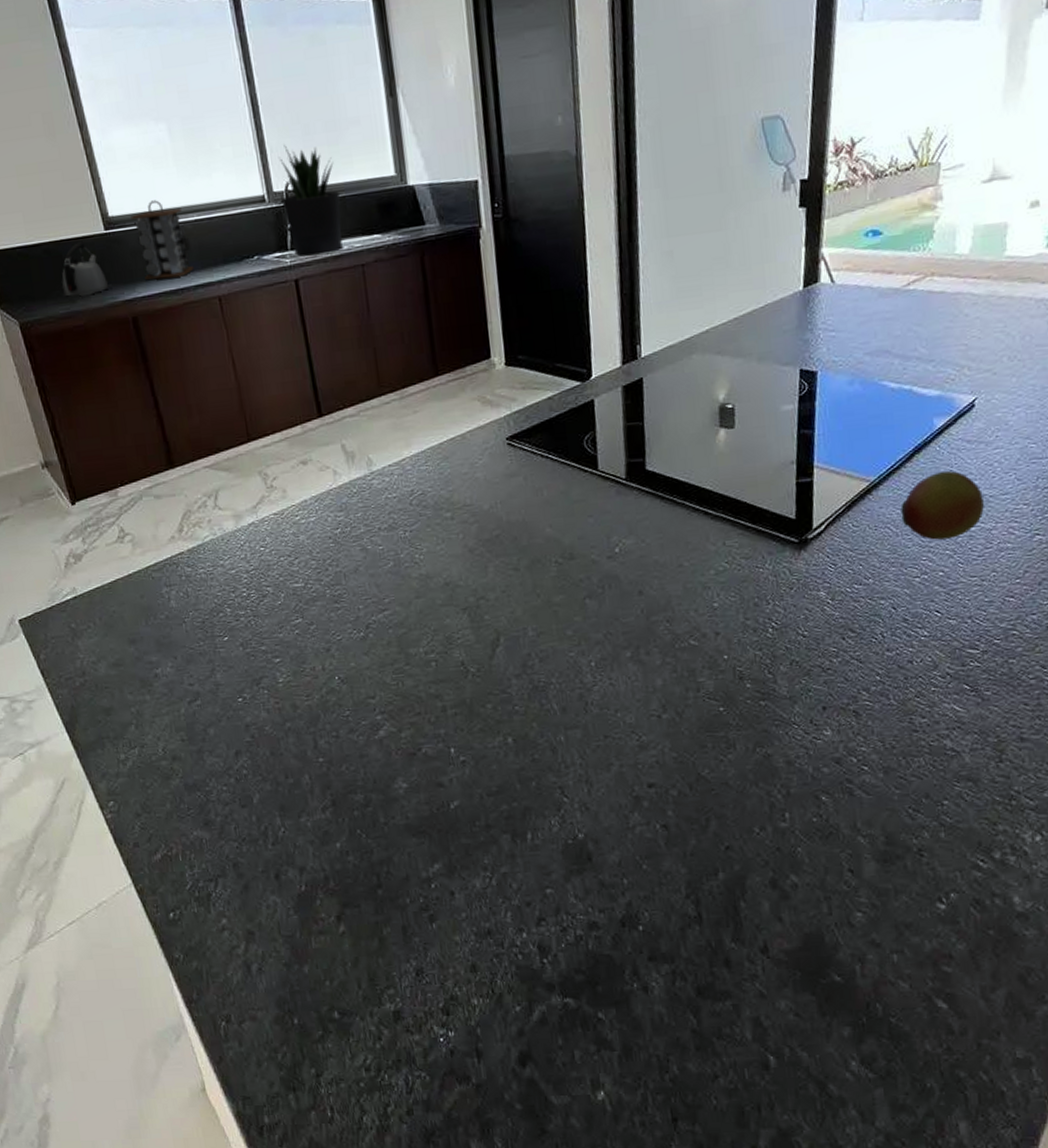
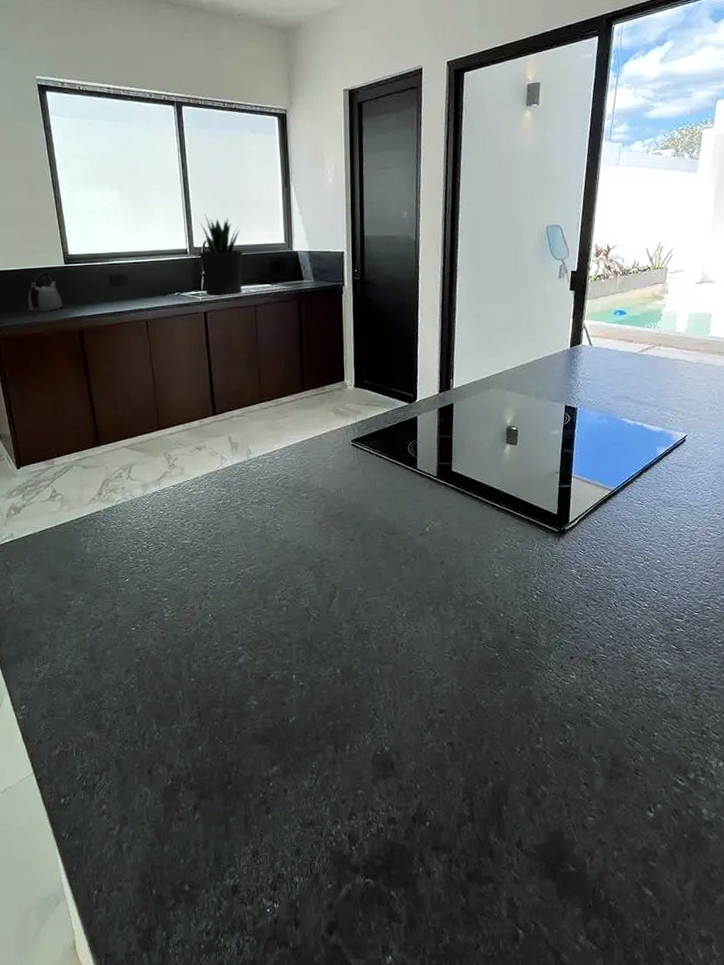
spice rack: present [130,200,194,280] -> none [85,245,129,304]
fruit: present [900,470,984,540] -> none [632,486,690,536]

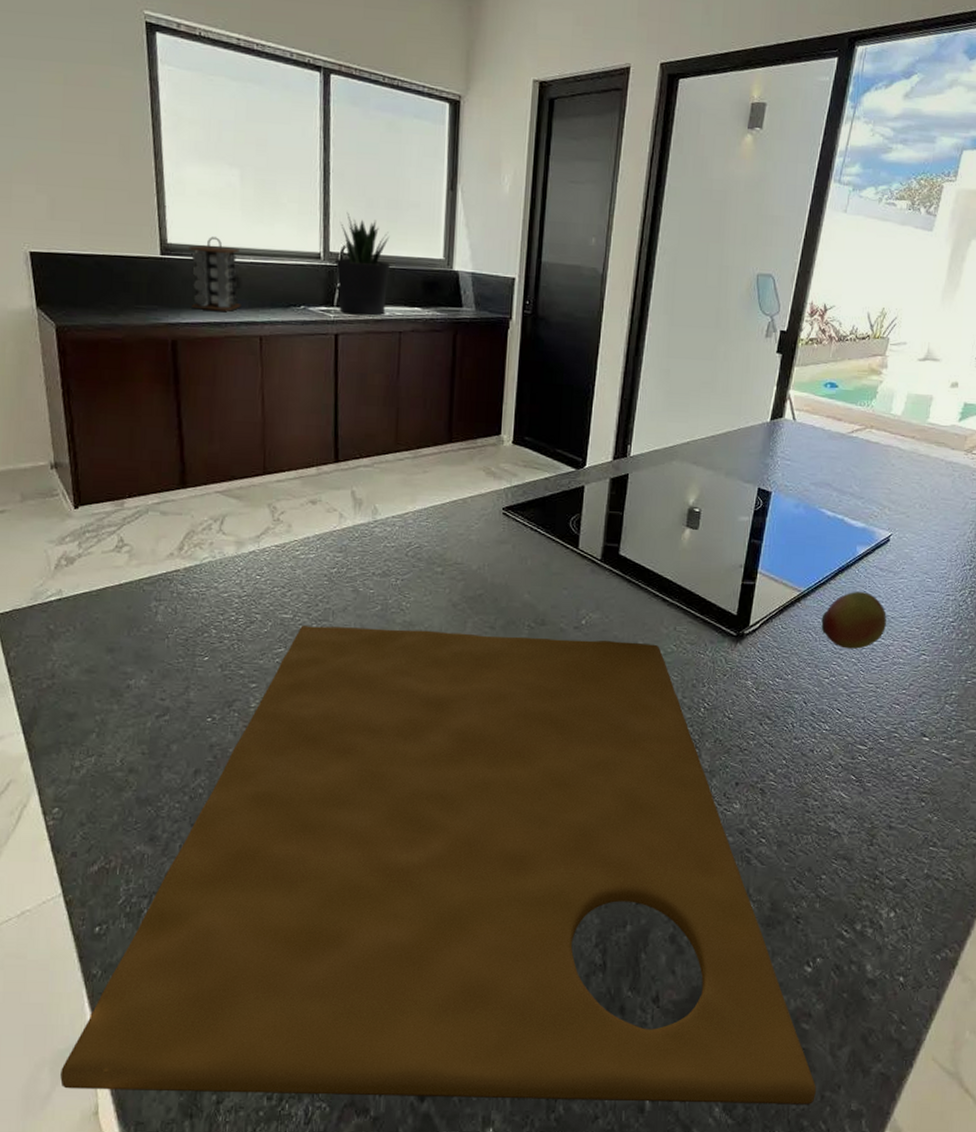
kettle: present [28,271,64,312] -> none [107,261,155,313]
cutting board: none [44,543,668,932] -> present [60,626,816,1104]
spice rack: none [85,245,129,304] -> present [189,236,241,311]
fruit: none [632,486,690,536] -> present [821,591,887,649]

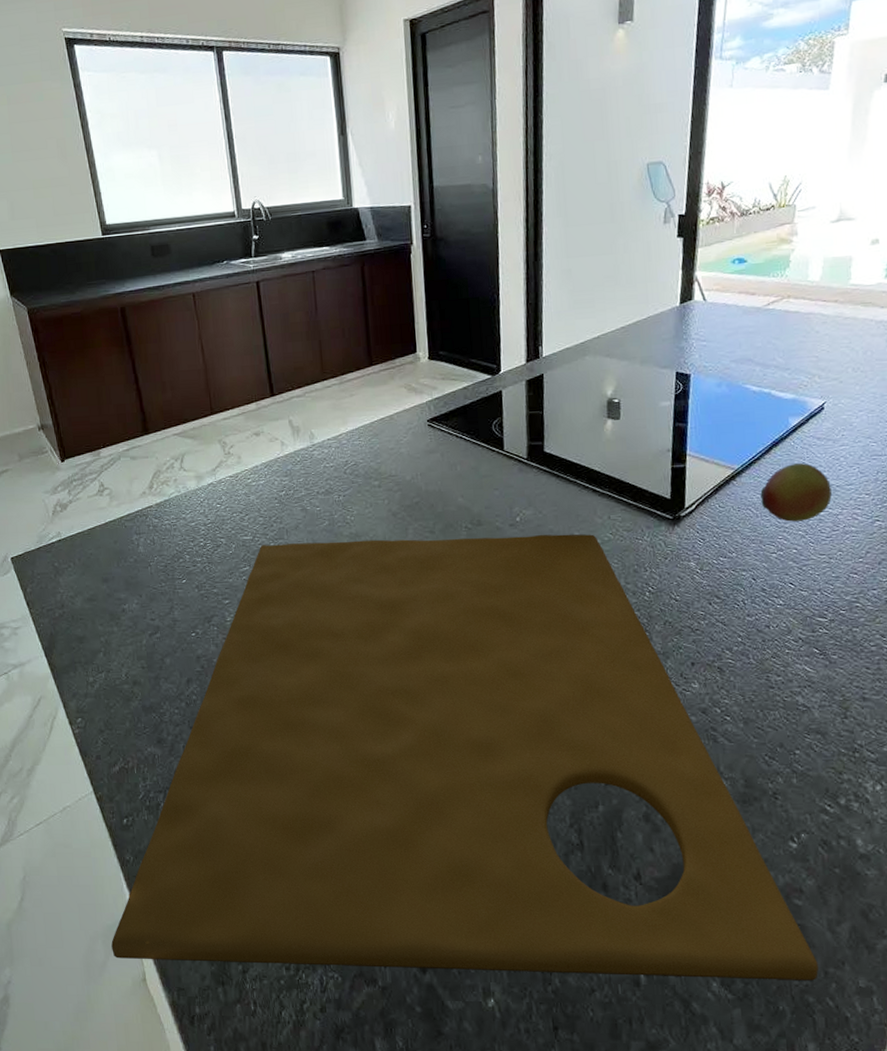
spice rack: present [189,236,241,311] -> none [124,212,174,278]
planter: present [336,212,390,316] -> none [248,171,297,263]

